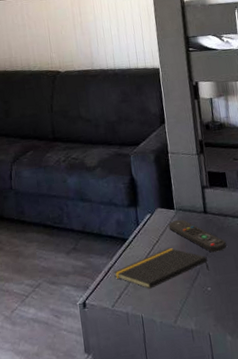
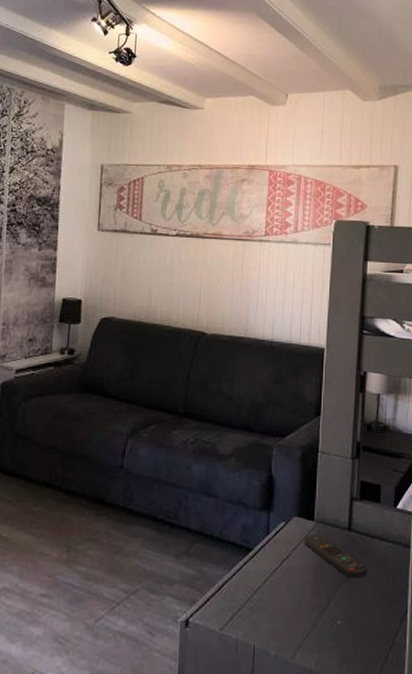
notepad: present [114,247,209,289] -> none [229,566,343,614]

